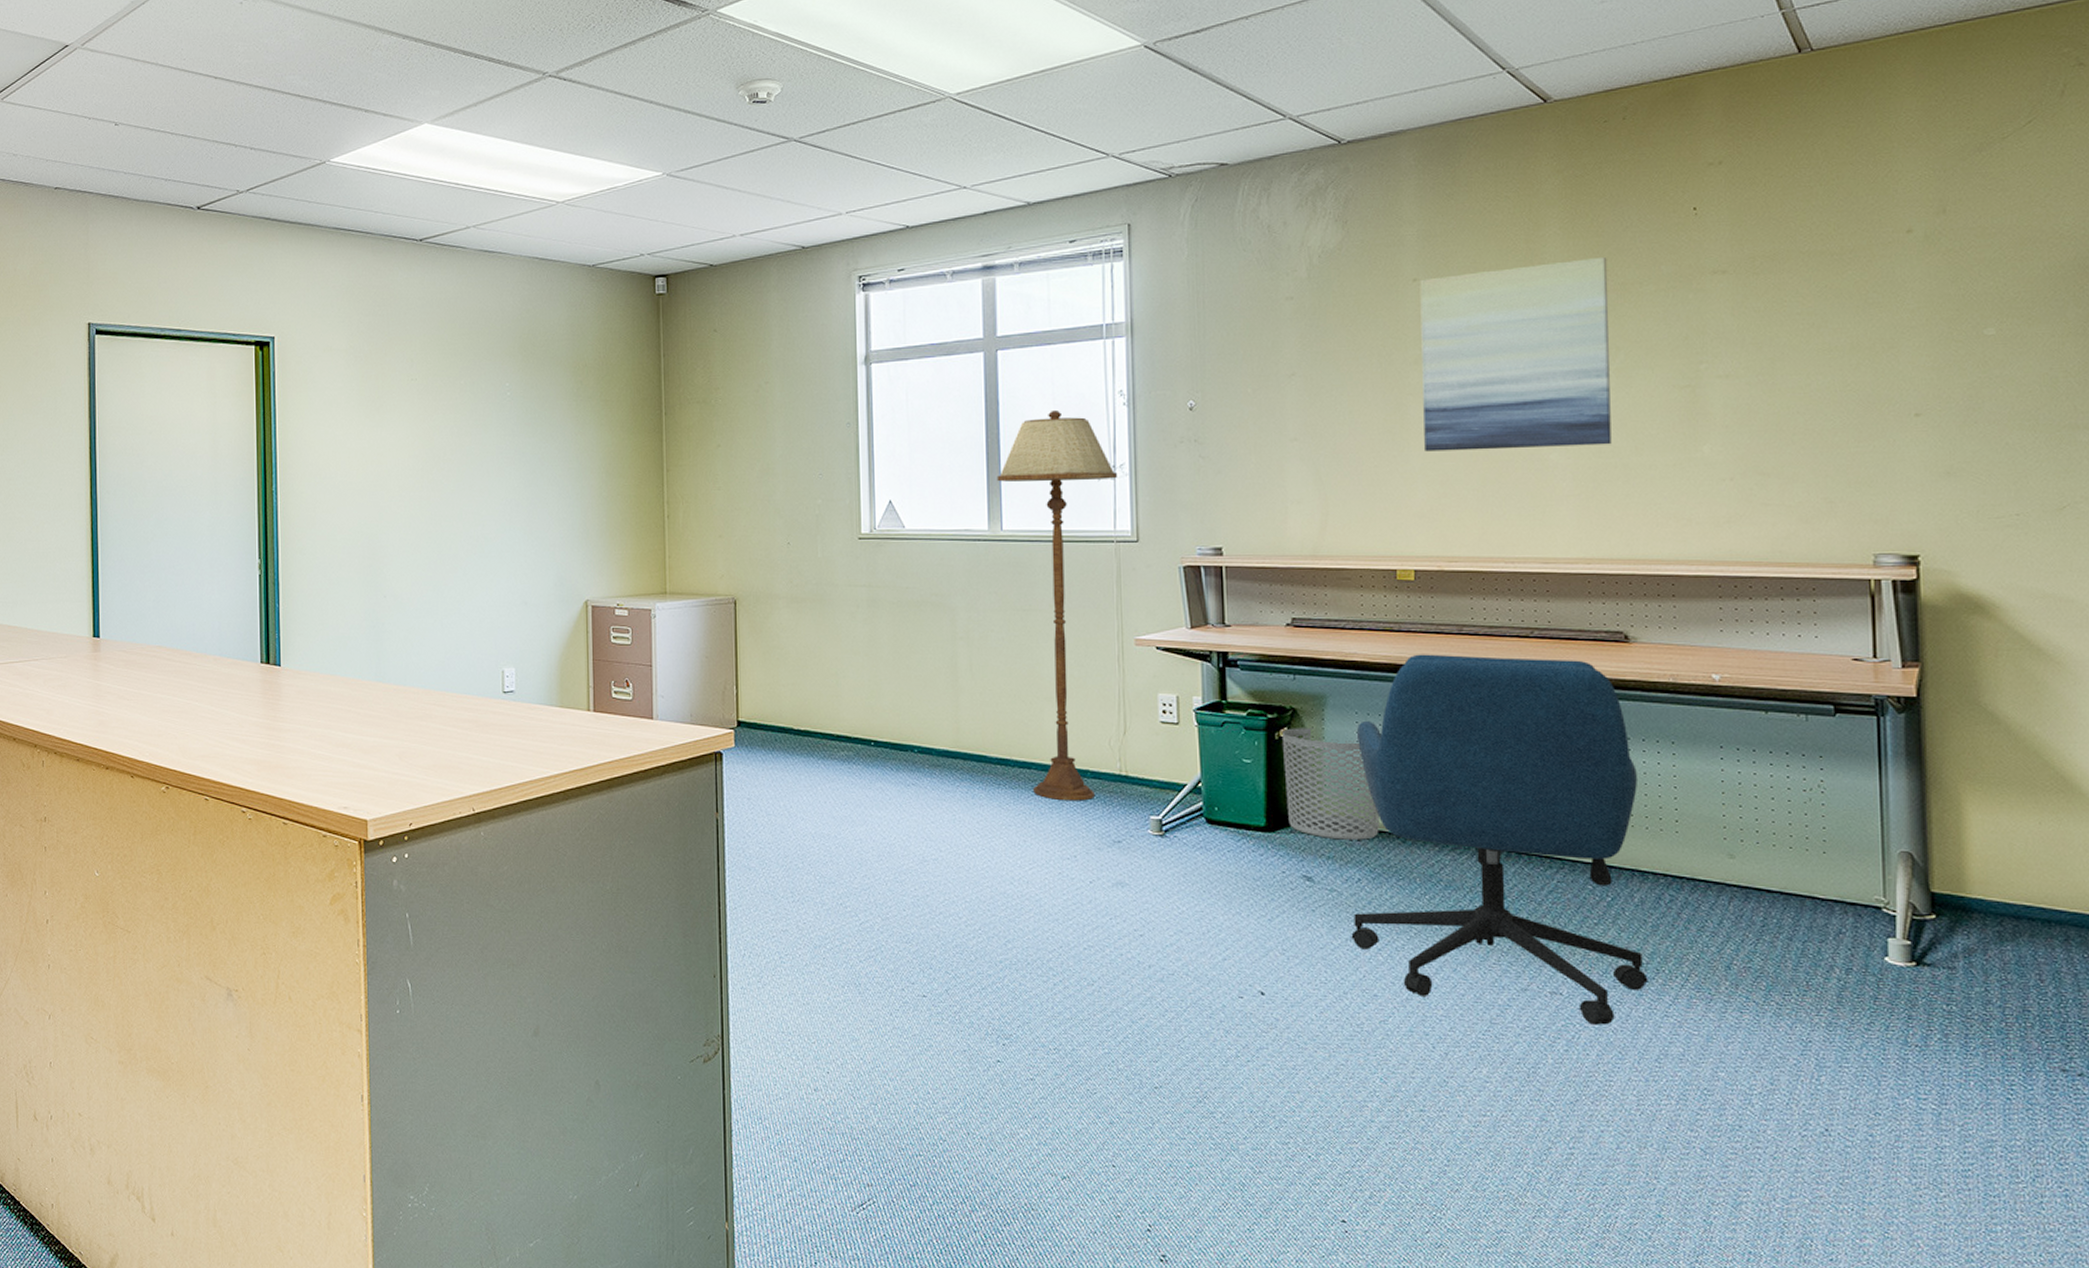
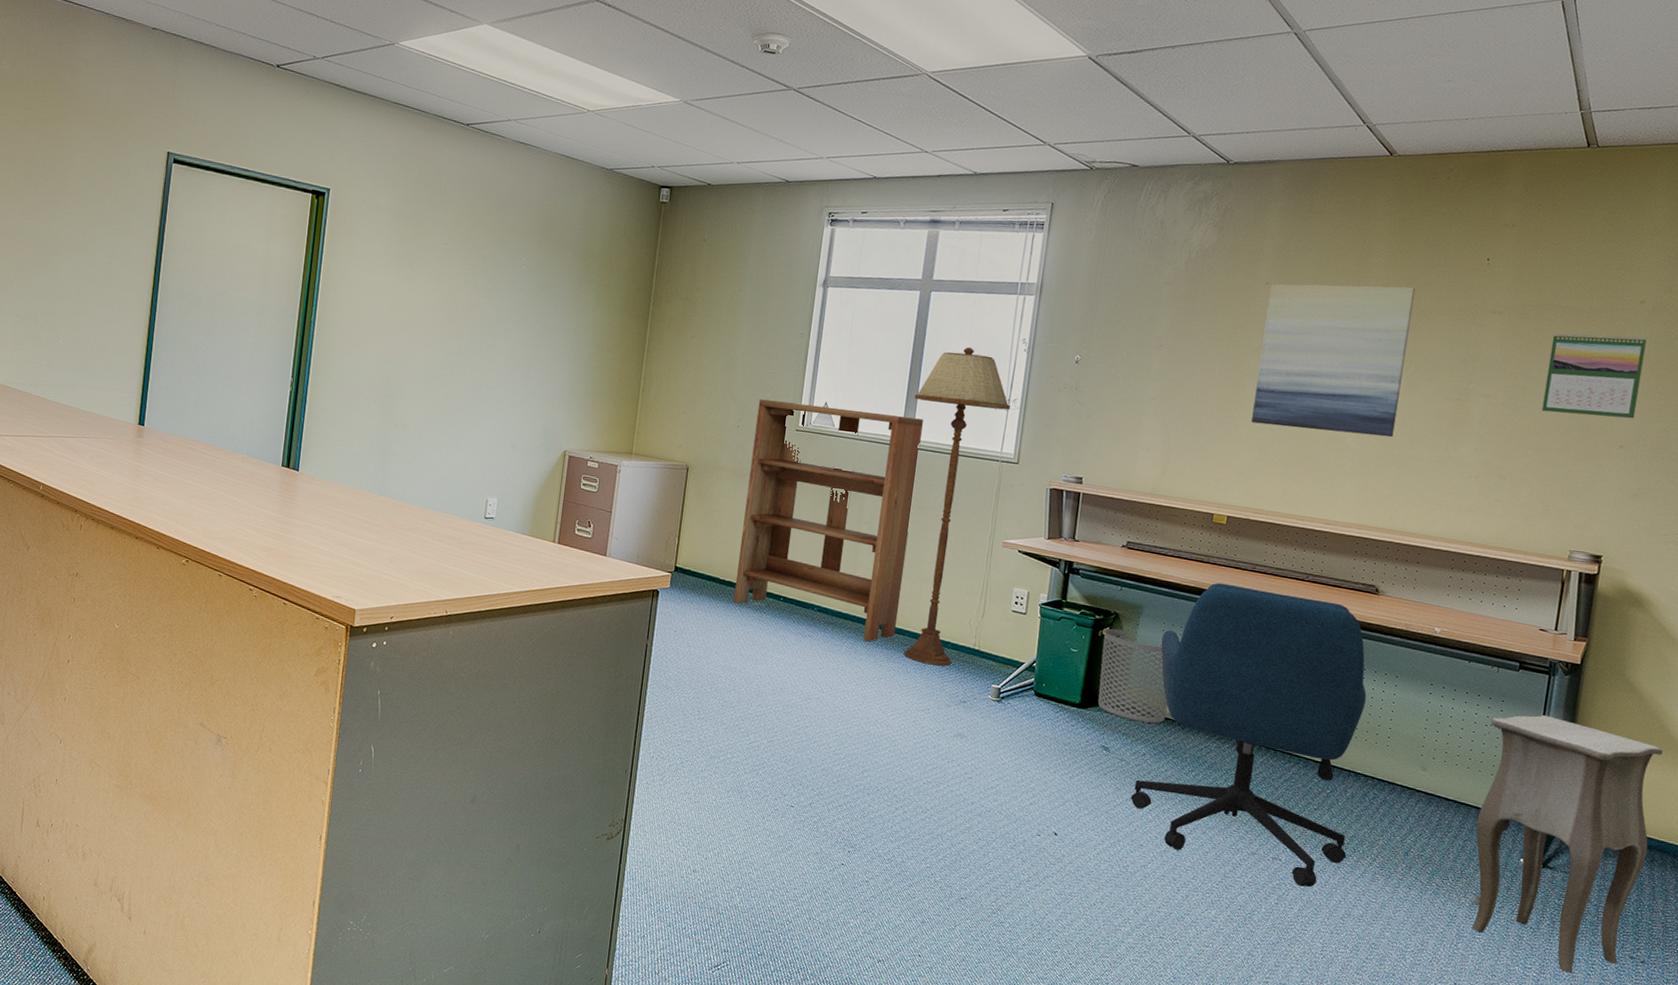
bookshelf: none [808,504,1019,782] -> present [733,399,923,642]
calendar: none [1798,274,1928,385] -> present [1541,333,1647,419]
side table: none [1809,768,2057,1100] -> present [1471,715,1663,973]

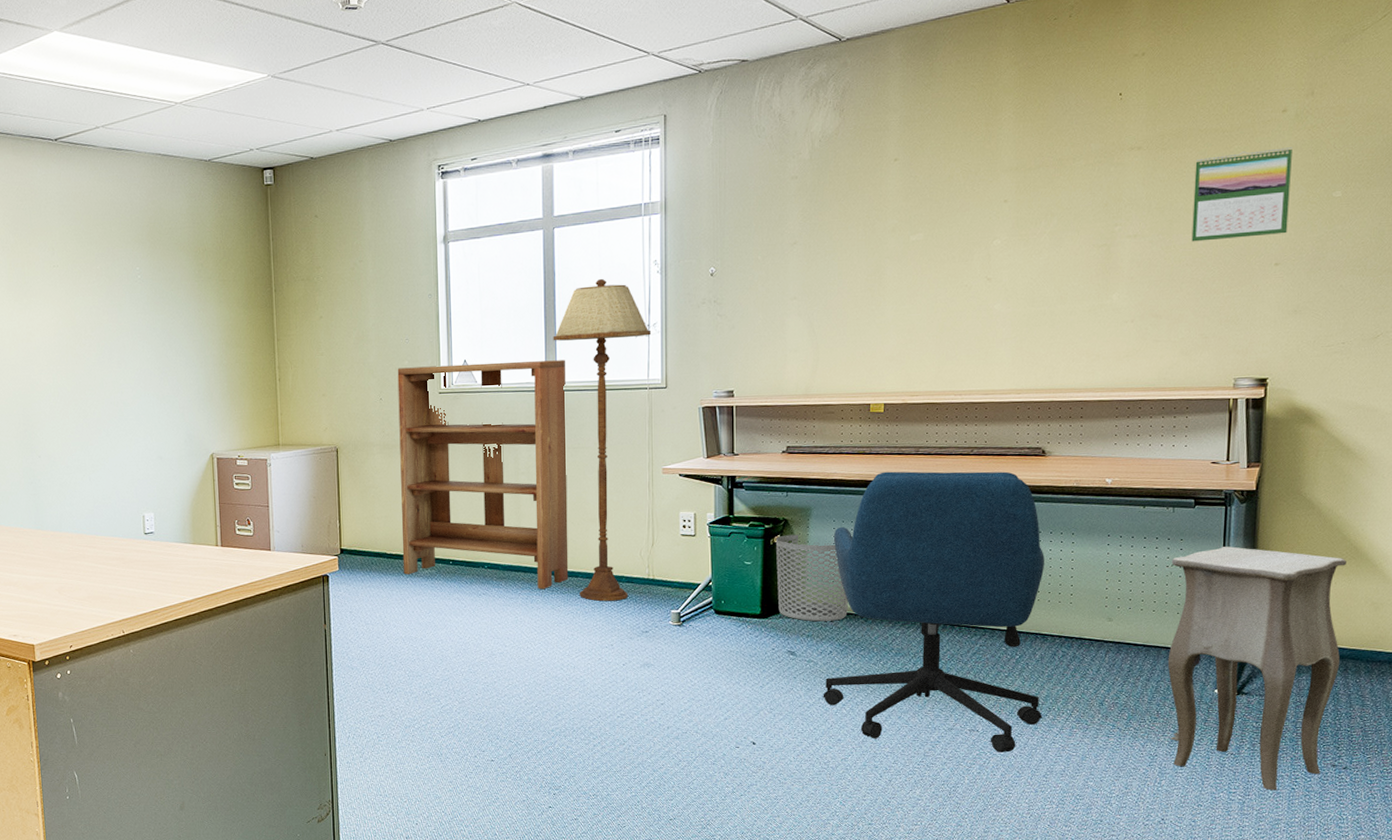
wall art: present [1251,283,1416,438] -> none [897,136,1049,305]

